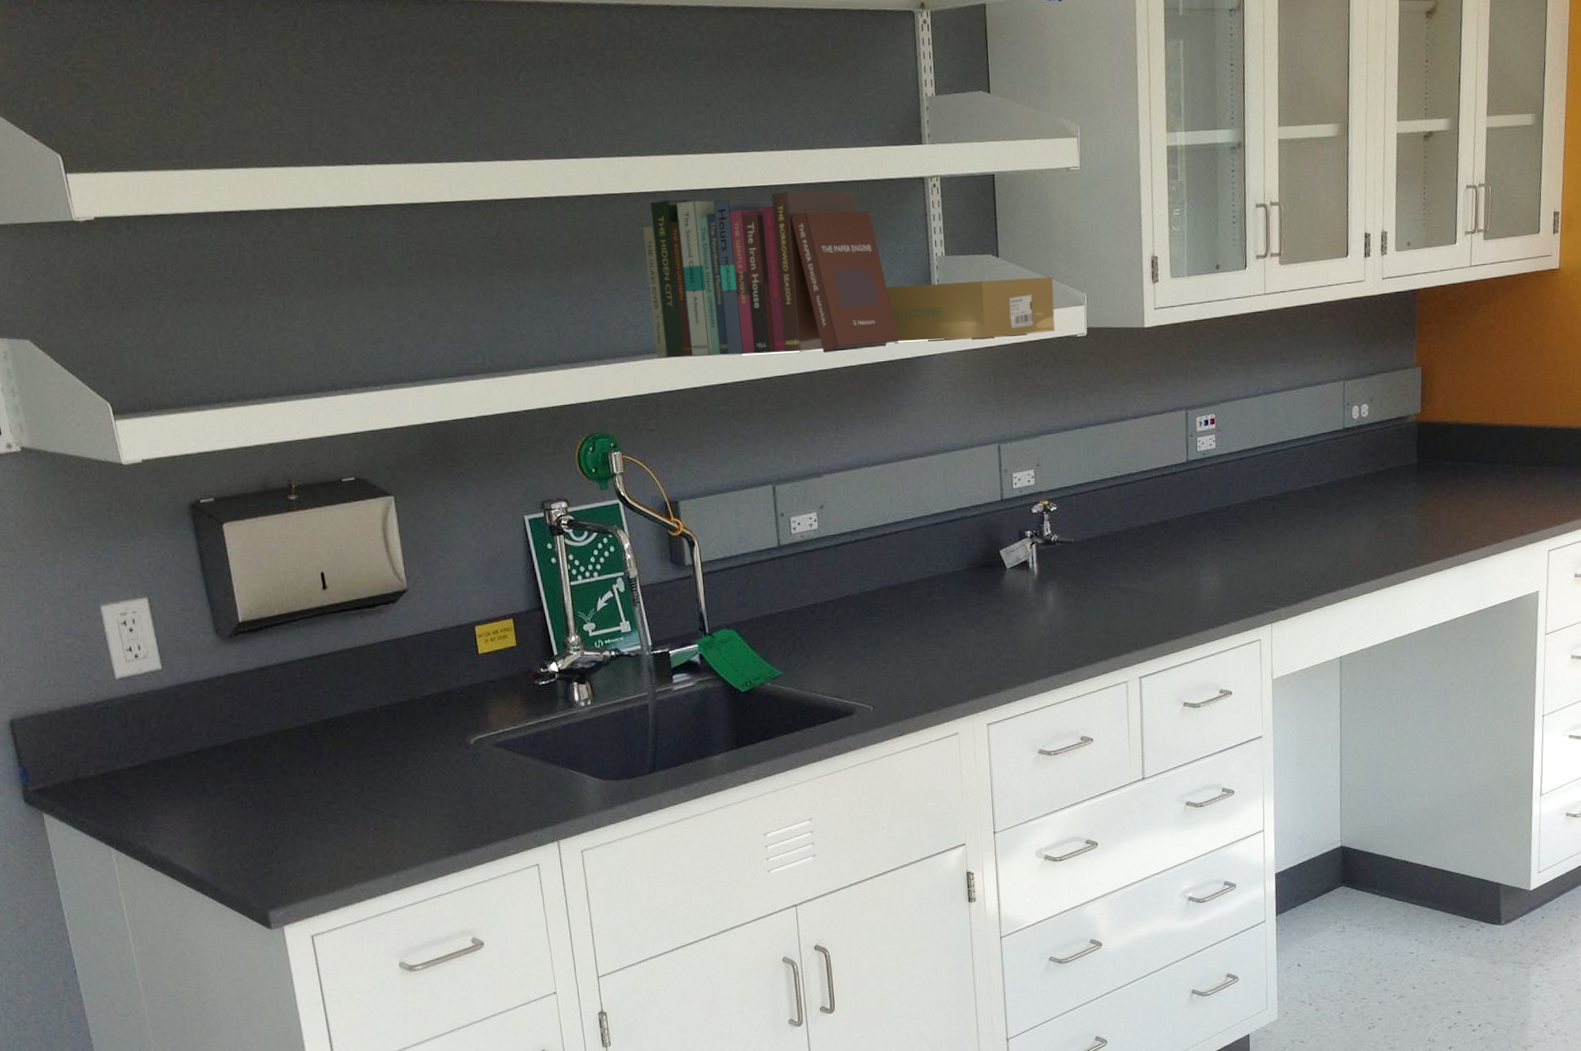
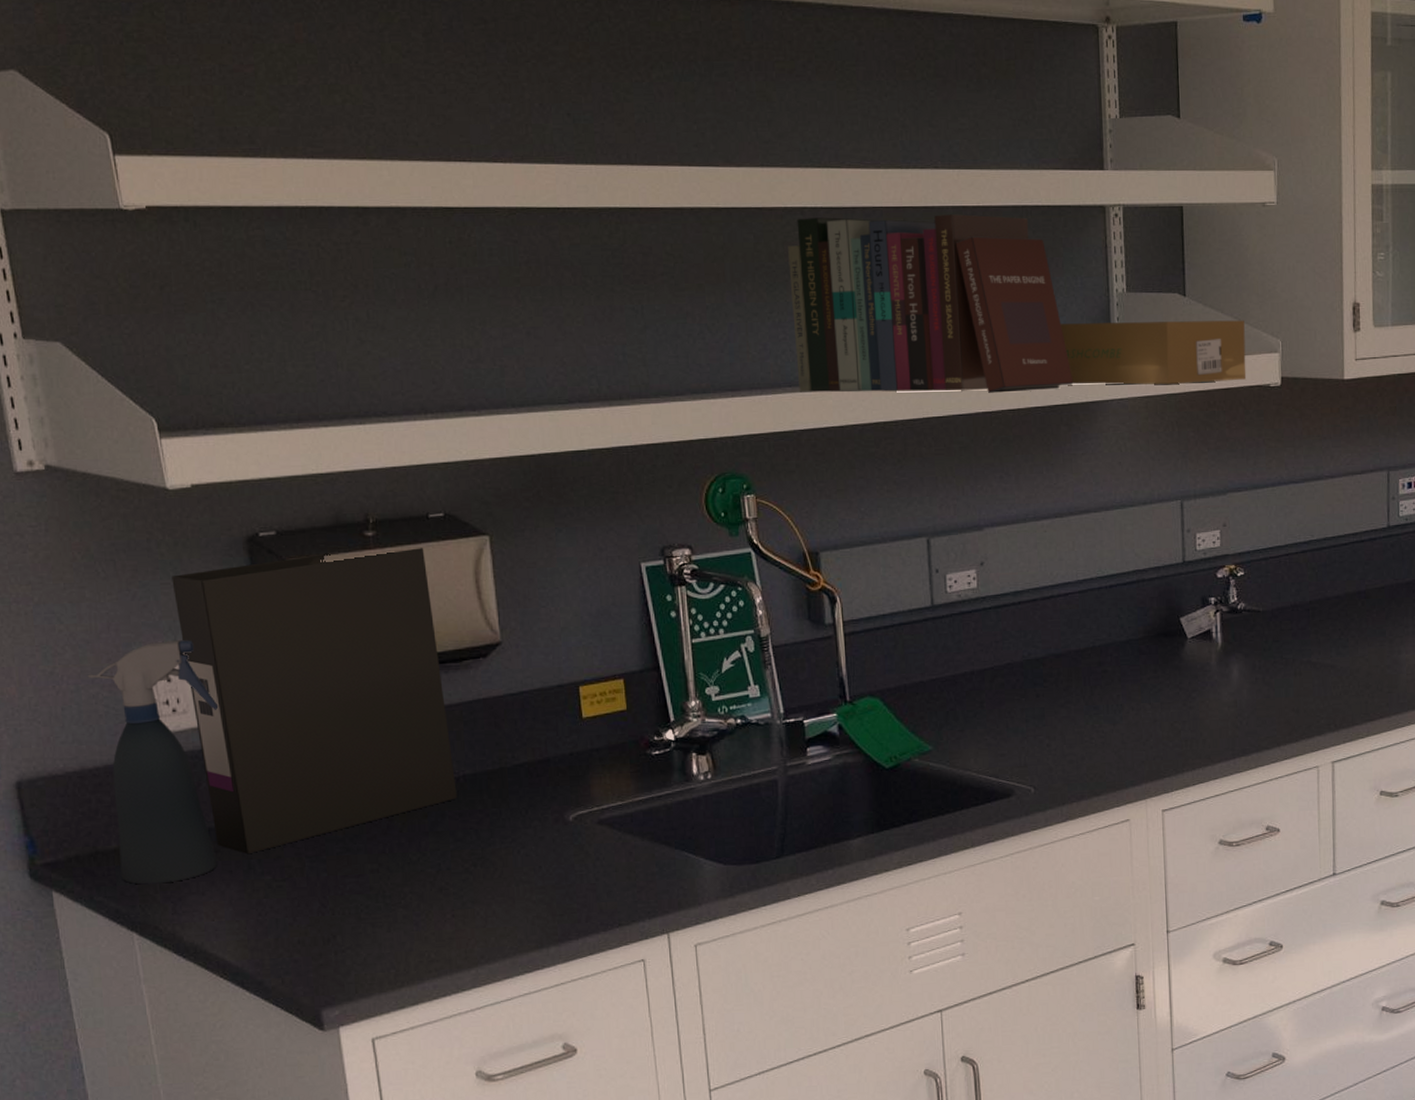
spray bottle: none [64,595,177,806] -> present [87,640,219,885]
binder: none [129,508,375,779] -> present [172,548,457,855]

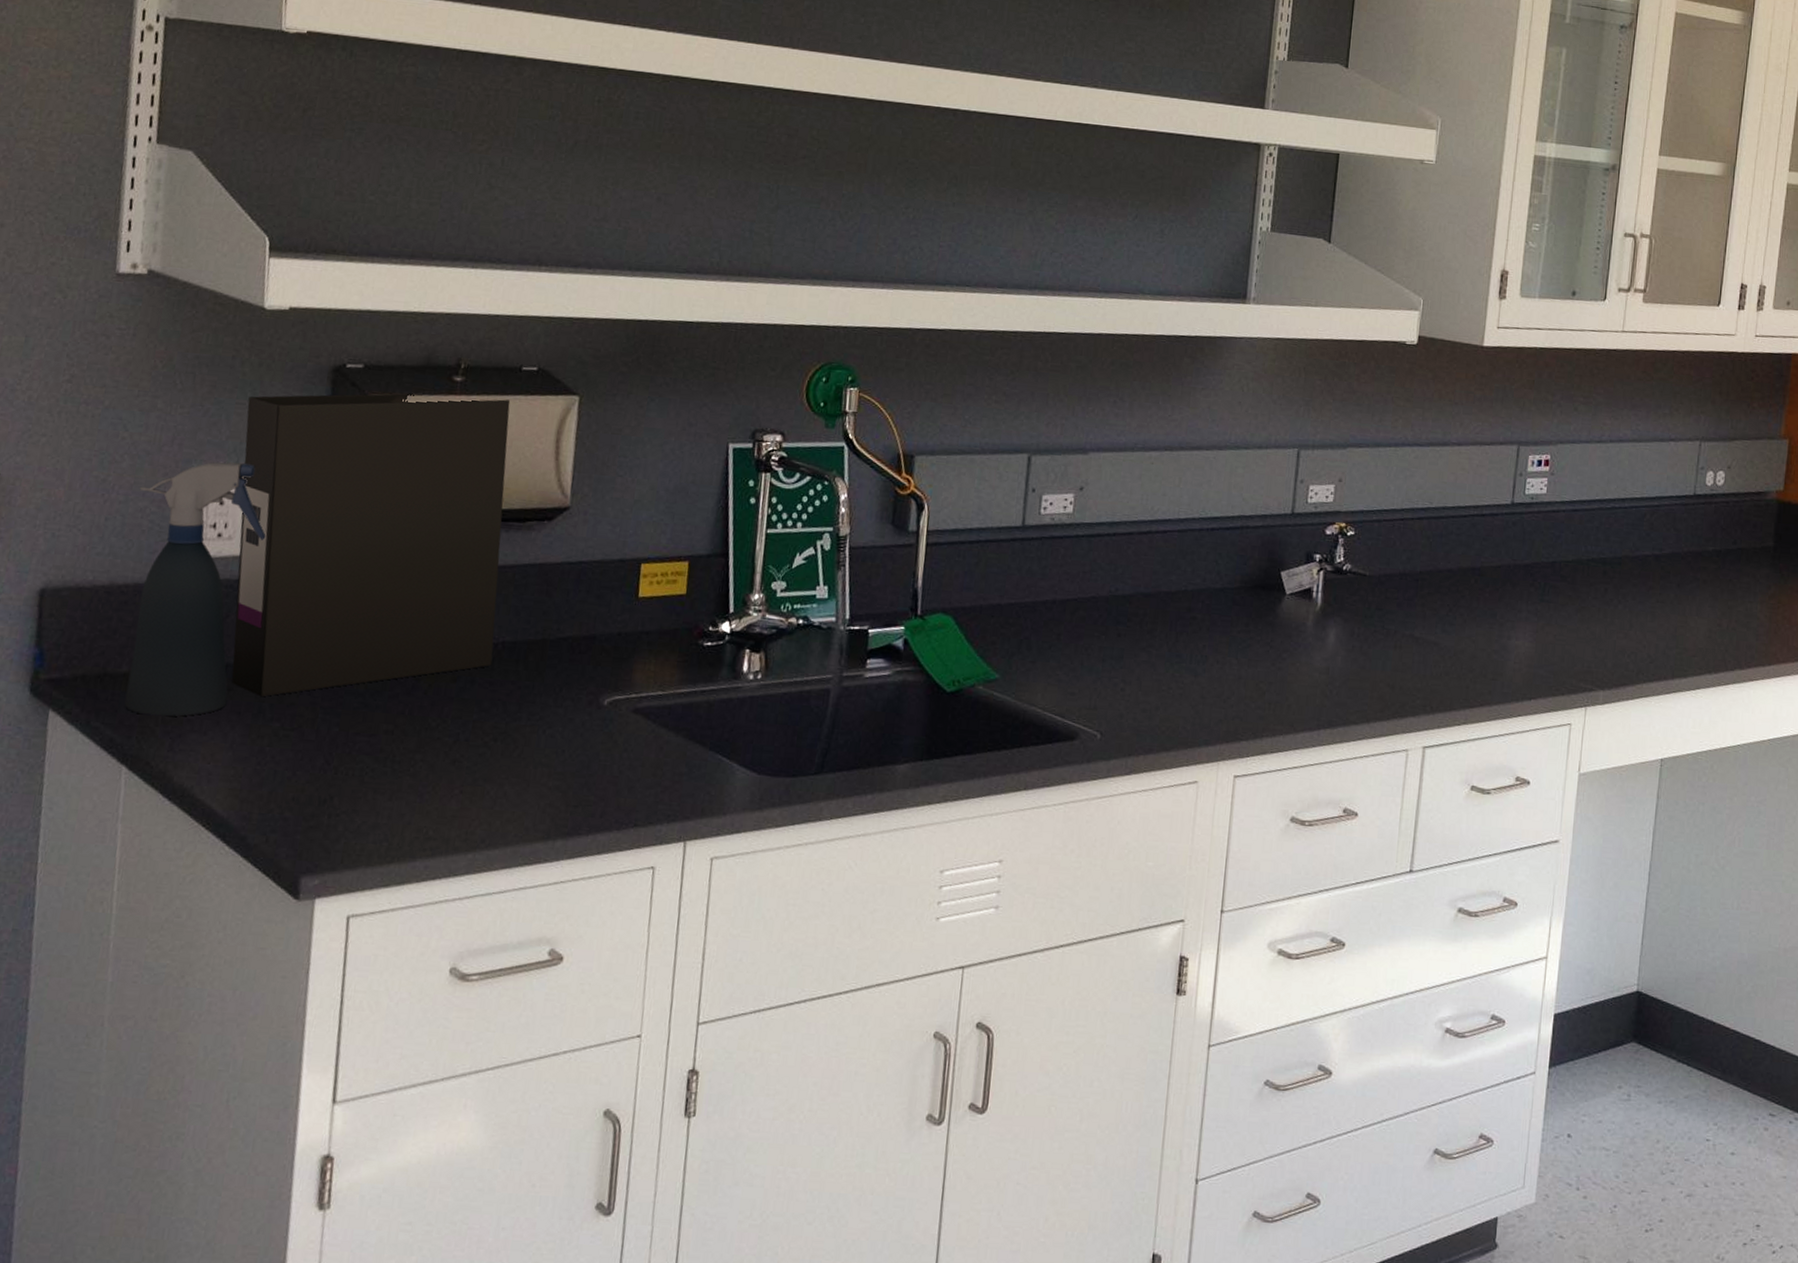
books: present [788,214,1074,393] -> none [922,119,1204,320]
box: present [1060,320,1247,385] -> none [1198,255,1388,334]

